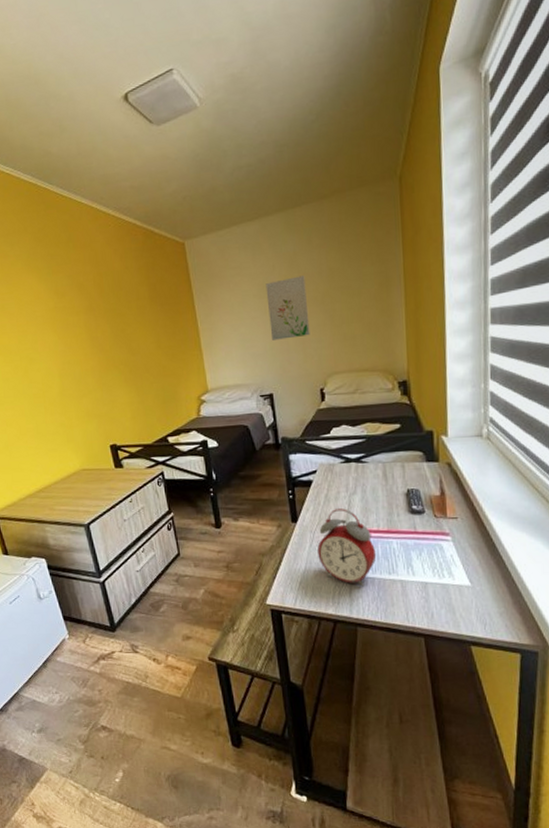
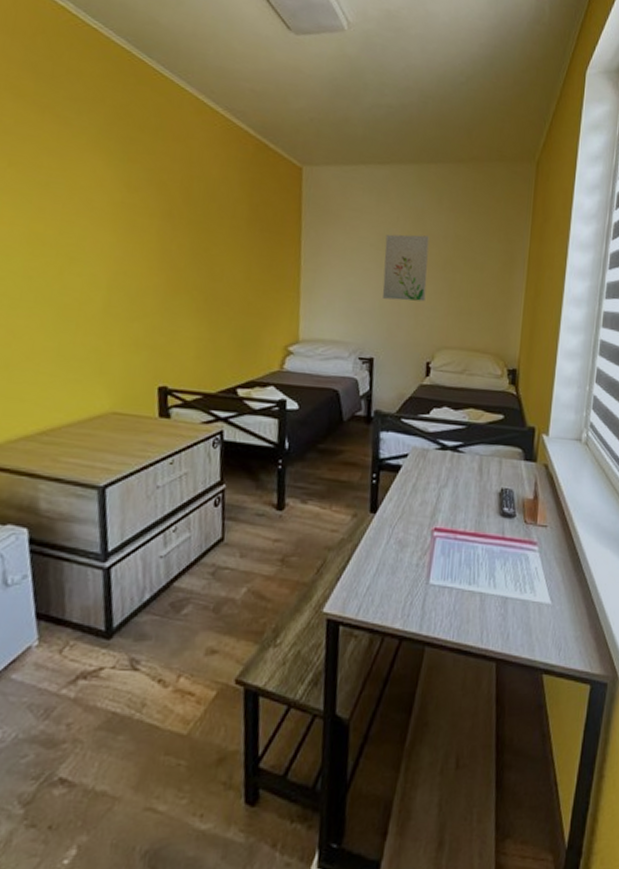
alarm clock: present [317,508,377,587] -> none [394,502,459,597]

